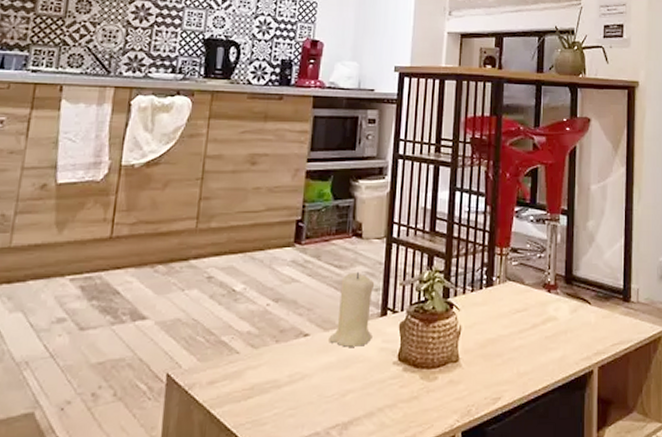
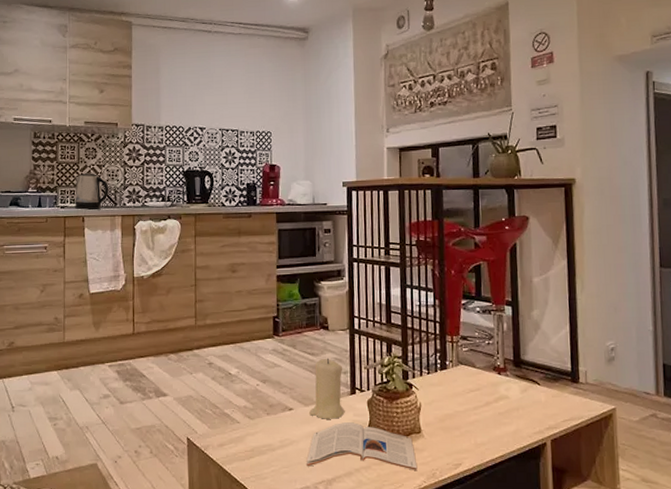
kettle: none [52,30,103,78] -> present [75,173,109,211]
magazine: none [319,350,451,409] -> present [306,422,418,471]

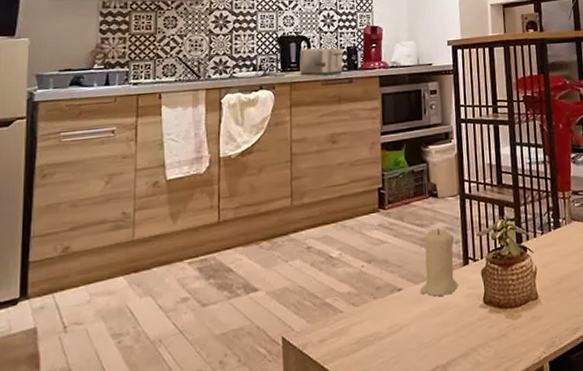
kettle: present [75,173,109,211] -> none [150,44,192,86]
toaster: none [203,182,244,210] -> present [299,47,344,77]
magazine: present [306,422,418,471] -> none [418,296,536,353]

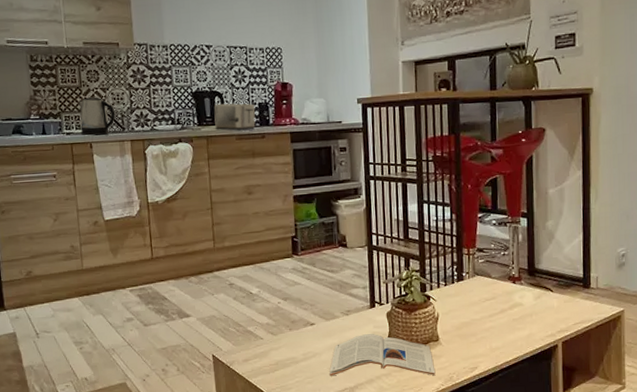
kettle: none [150,44,192,86] -> present [79,97,116,137]
magazine: none [418,296,536,353] -> present [329,334,436,377]
candle: present [420,228,458,297] -> none [330,274,365,332]

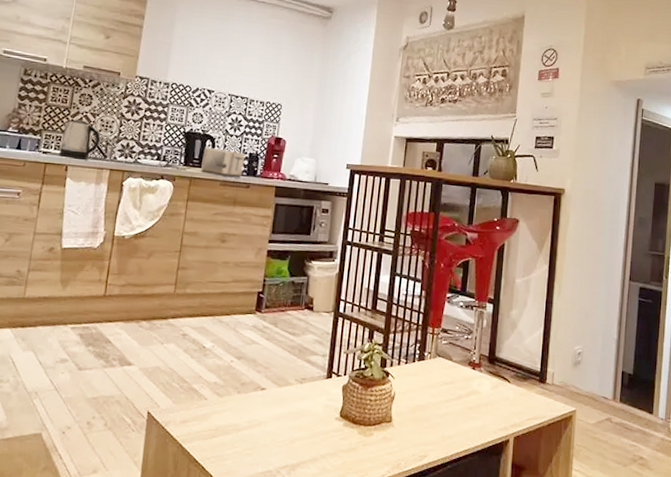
magazine: present [329,334,436,377] -> none [272,406,384,461]

